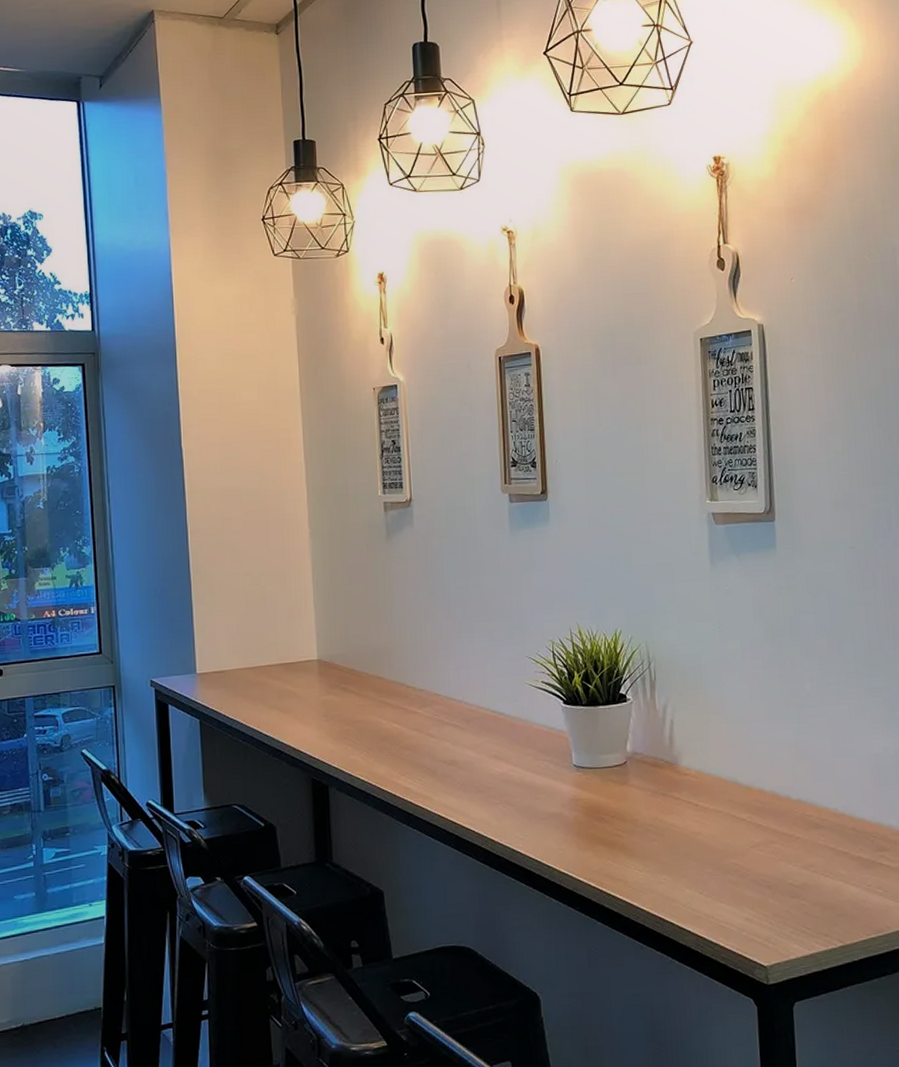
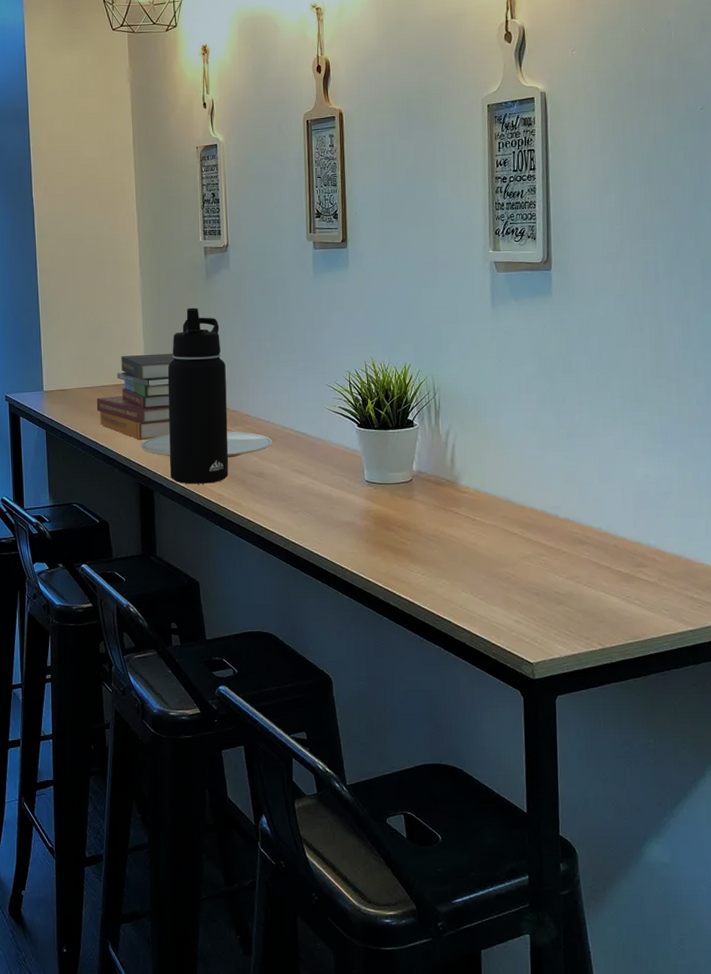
books: none [259,625,351,727] -> present [96,353,175,440]
plate: none [312,713,467,746] -> present [140,431,273,458]
water bottle: none [343,572,416,777] -> present [167,307,229,484]

